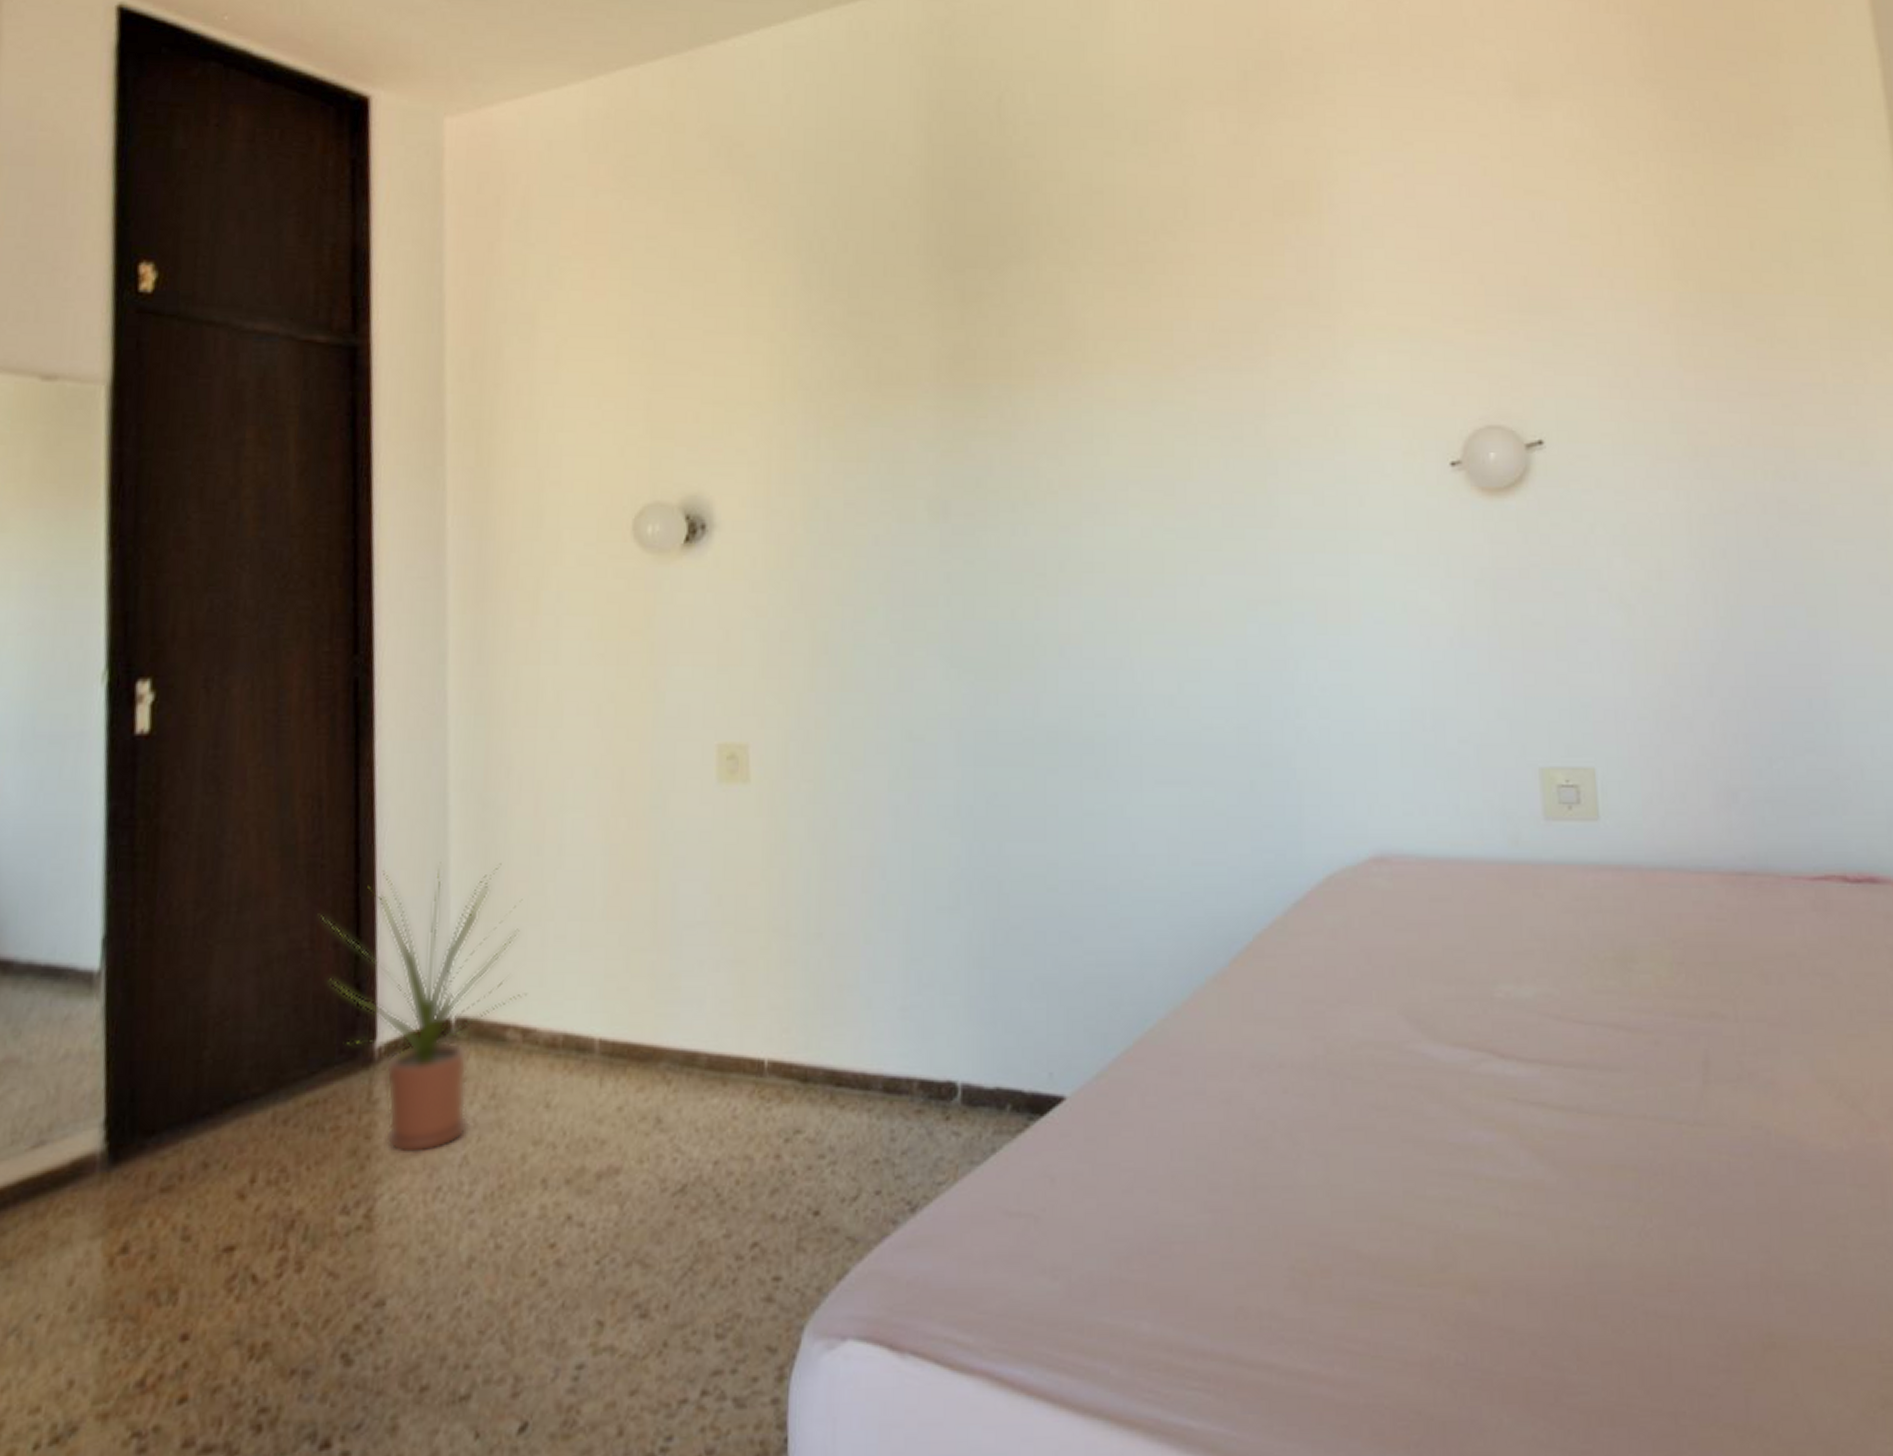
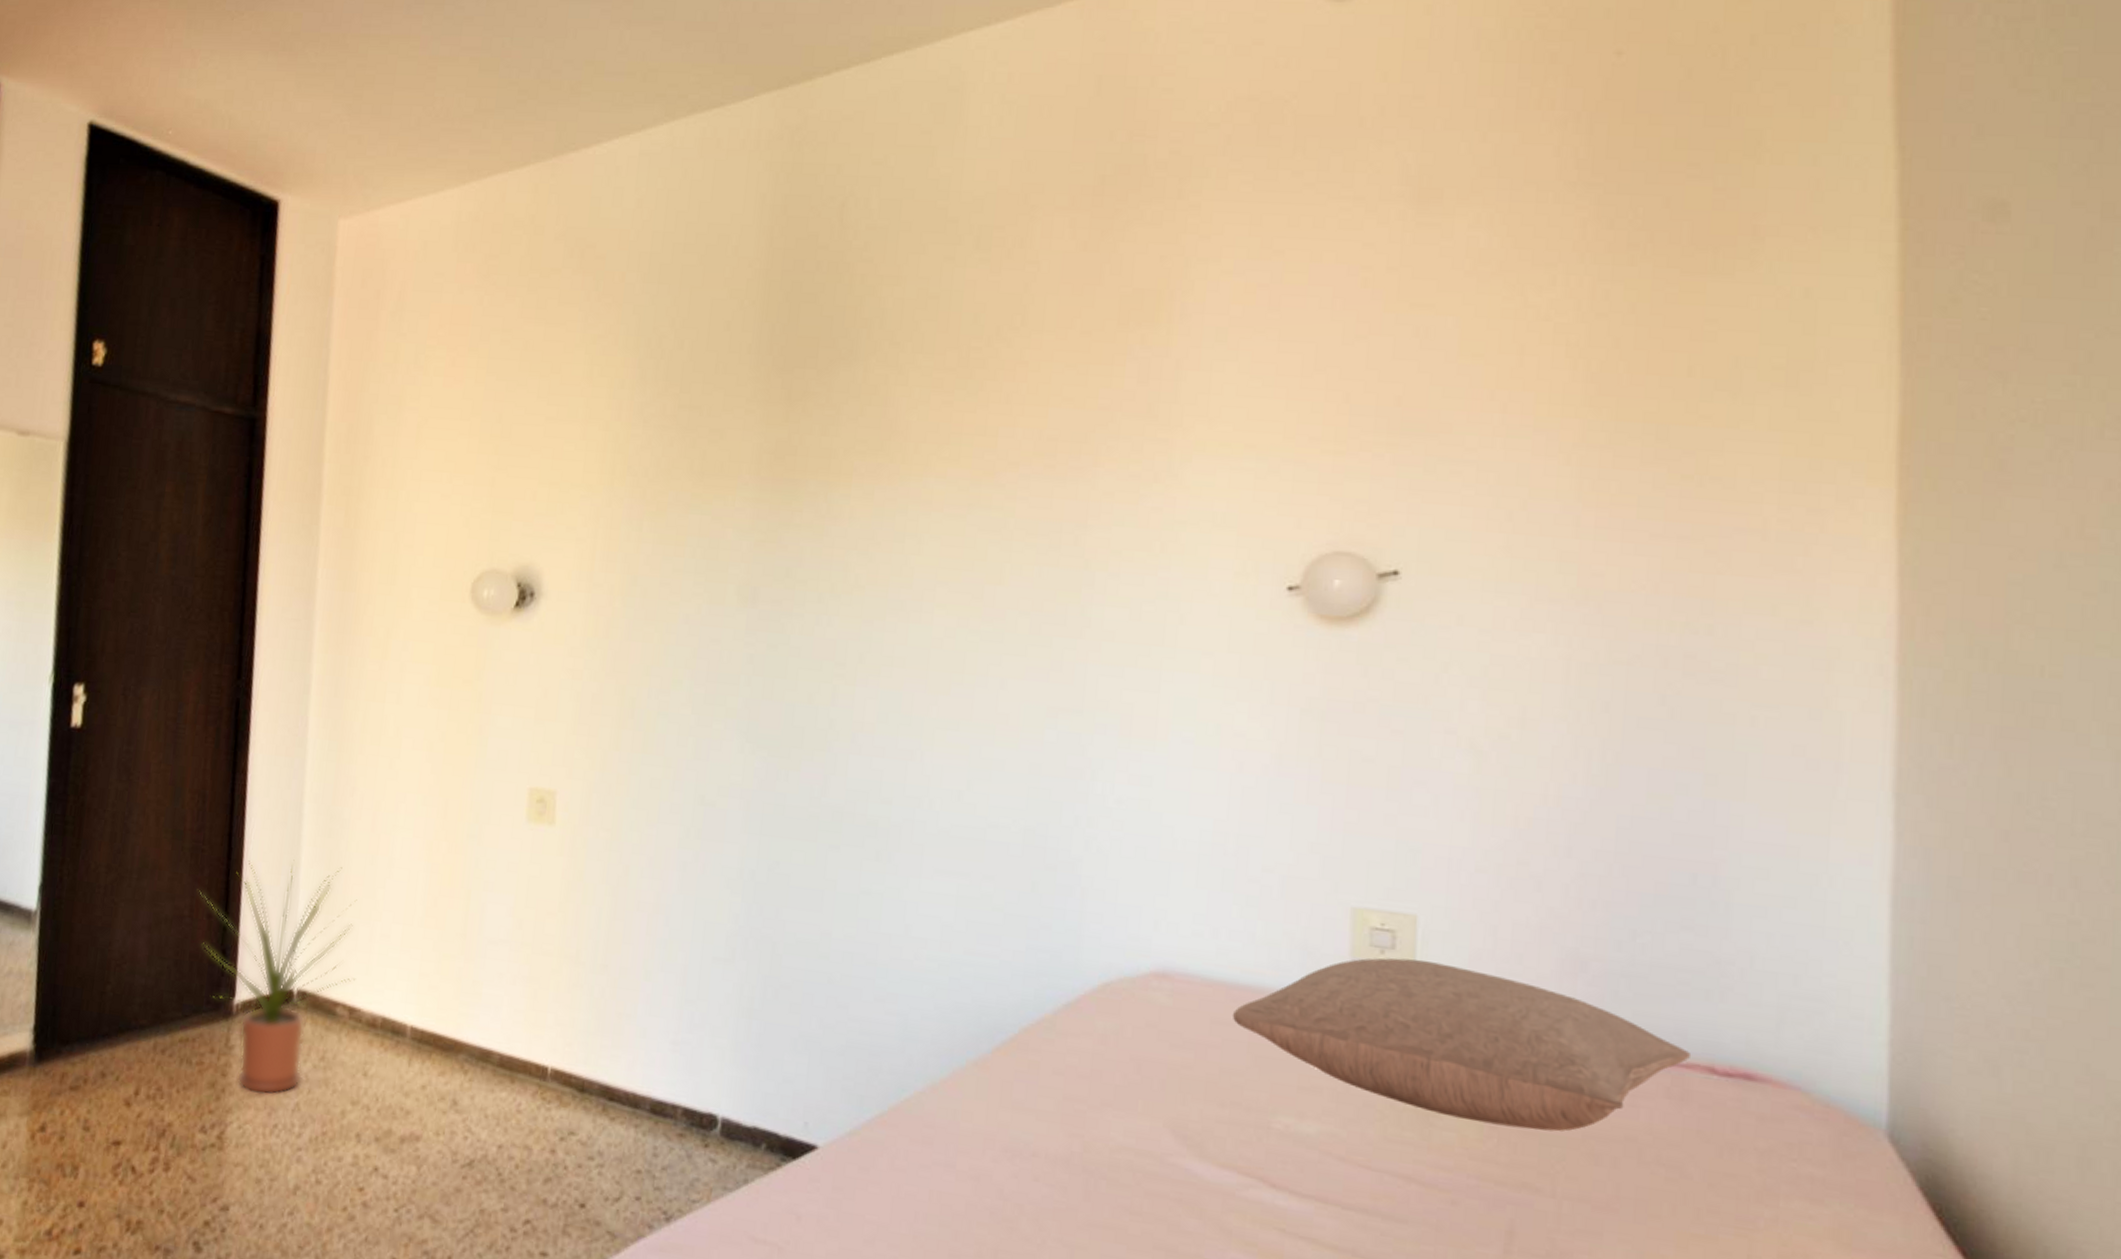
pillow: none [1447,810,1828,961] -> present [1232,958,1692,1132]

